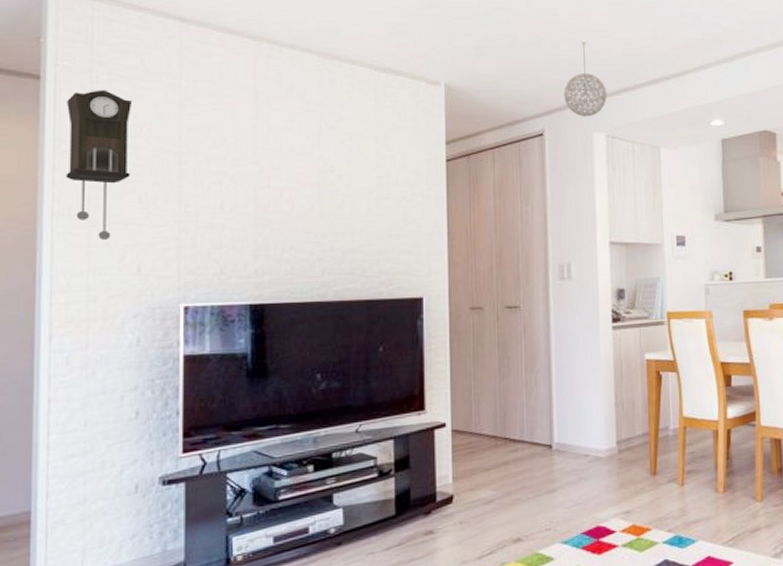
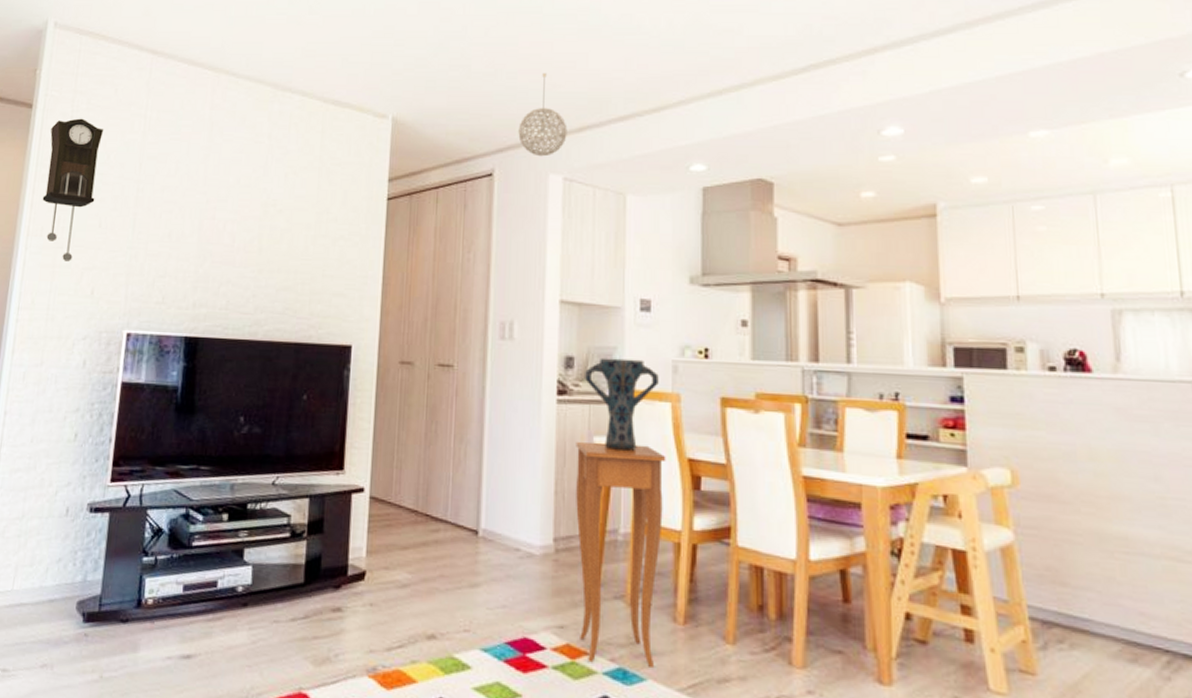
side table: none [630,355,704,536] -> present [576,442,666,668]
vase: none [634,286,695,364] -> present [585,357,659,452]

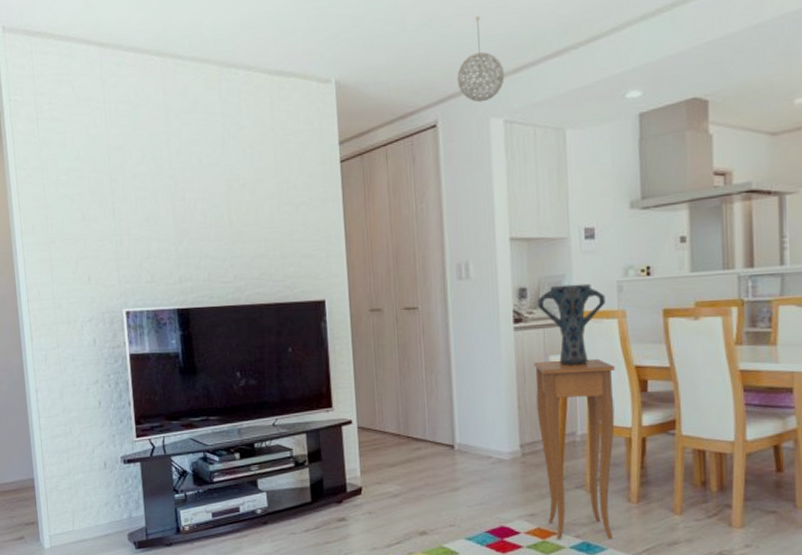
pendulum clock: present [42,118,104,261] -> none [21,119,75,254]

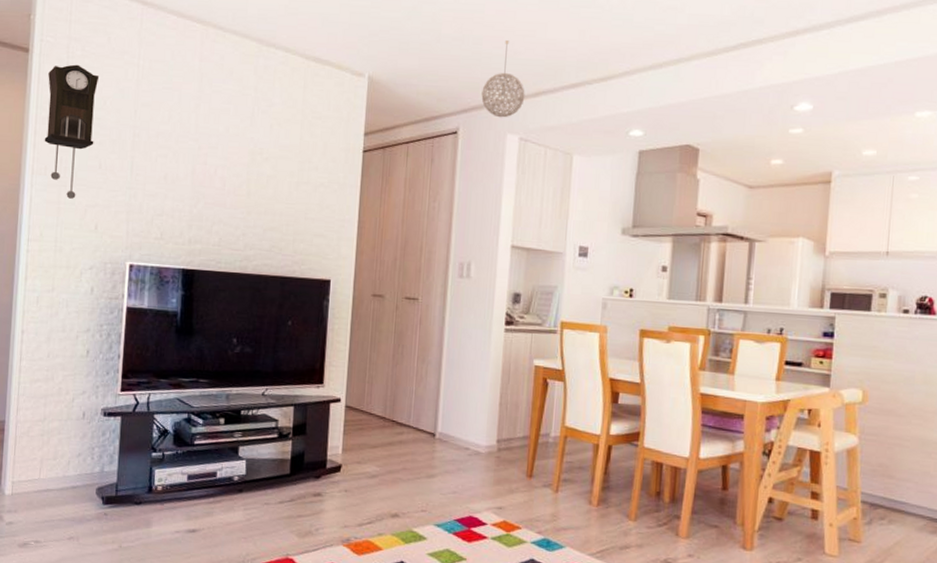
pendulum clock: none [21,119,75,254] -> present [44,64,100,199]
side table: present [533,358,616,540] -> none [514,364,592,538]
vase: present [537,283,605,366] -> none [529,295,591,372]

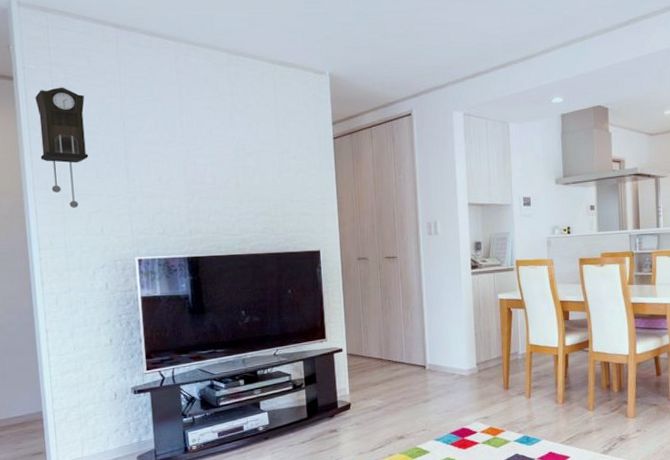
pendant light: present [481,40,525,118] -> none [427,33,464,98]

